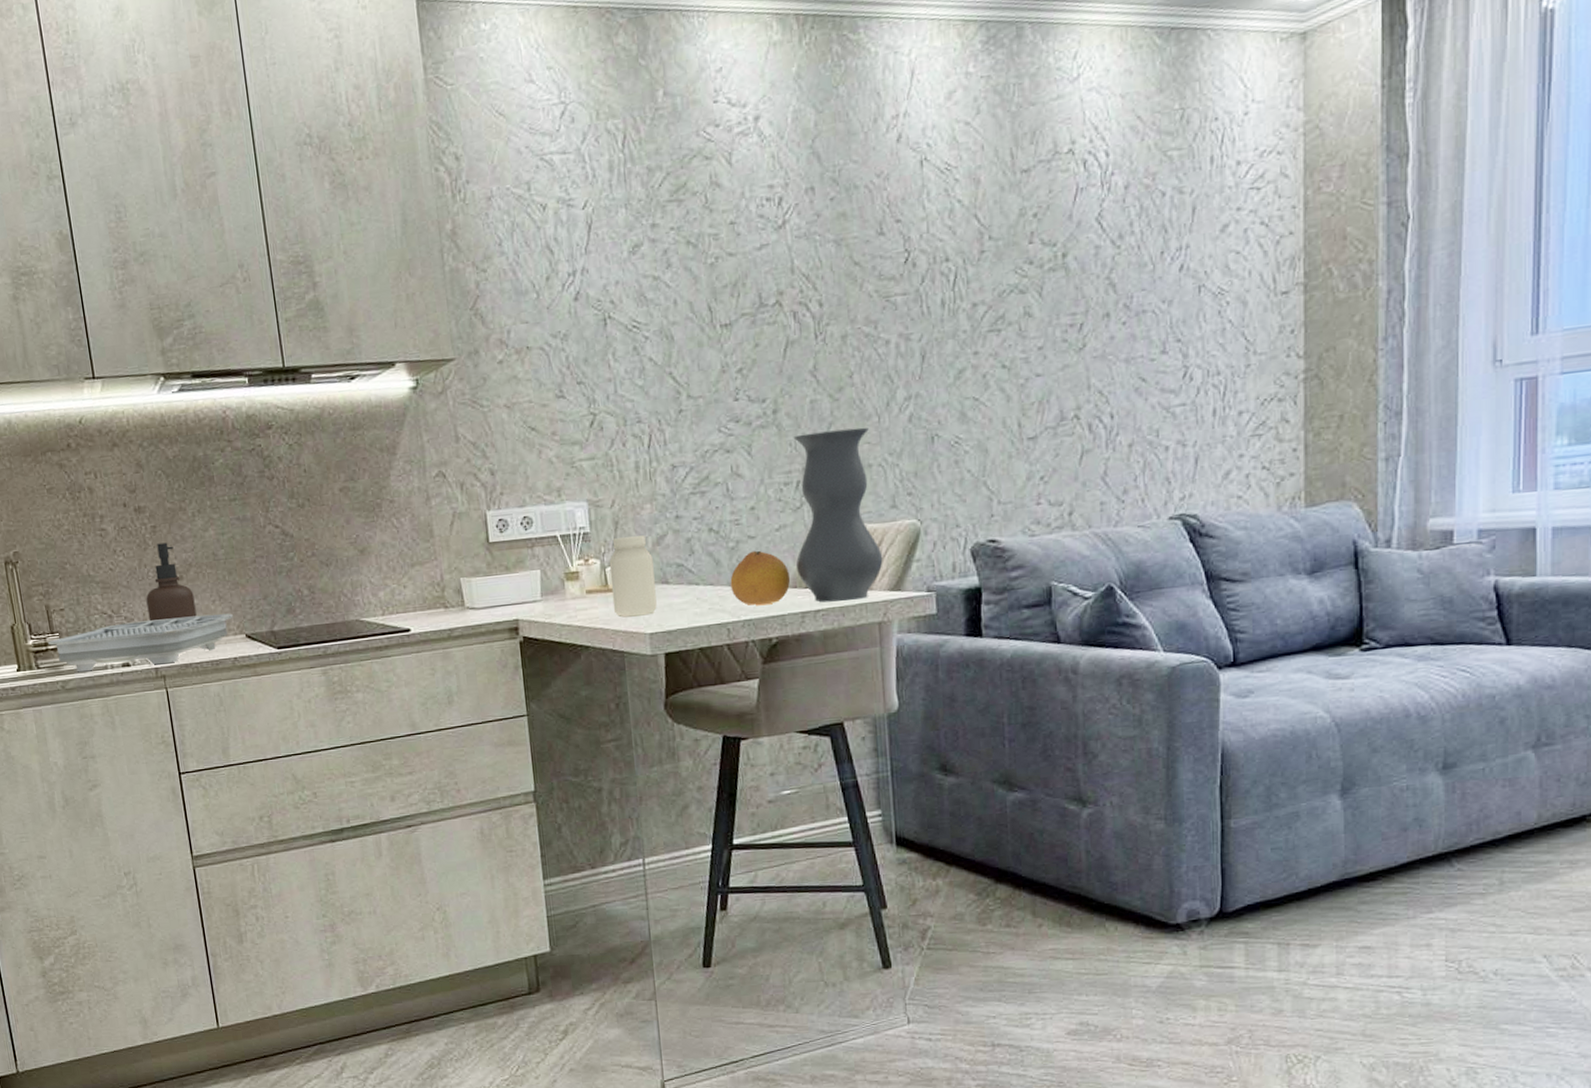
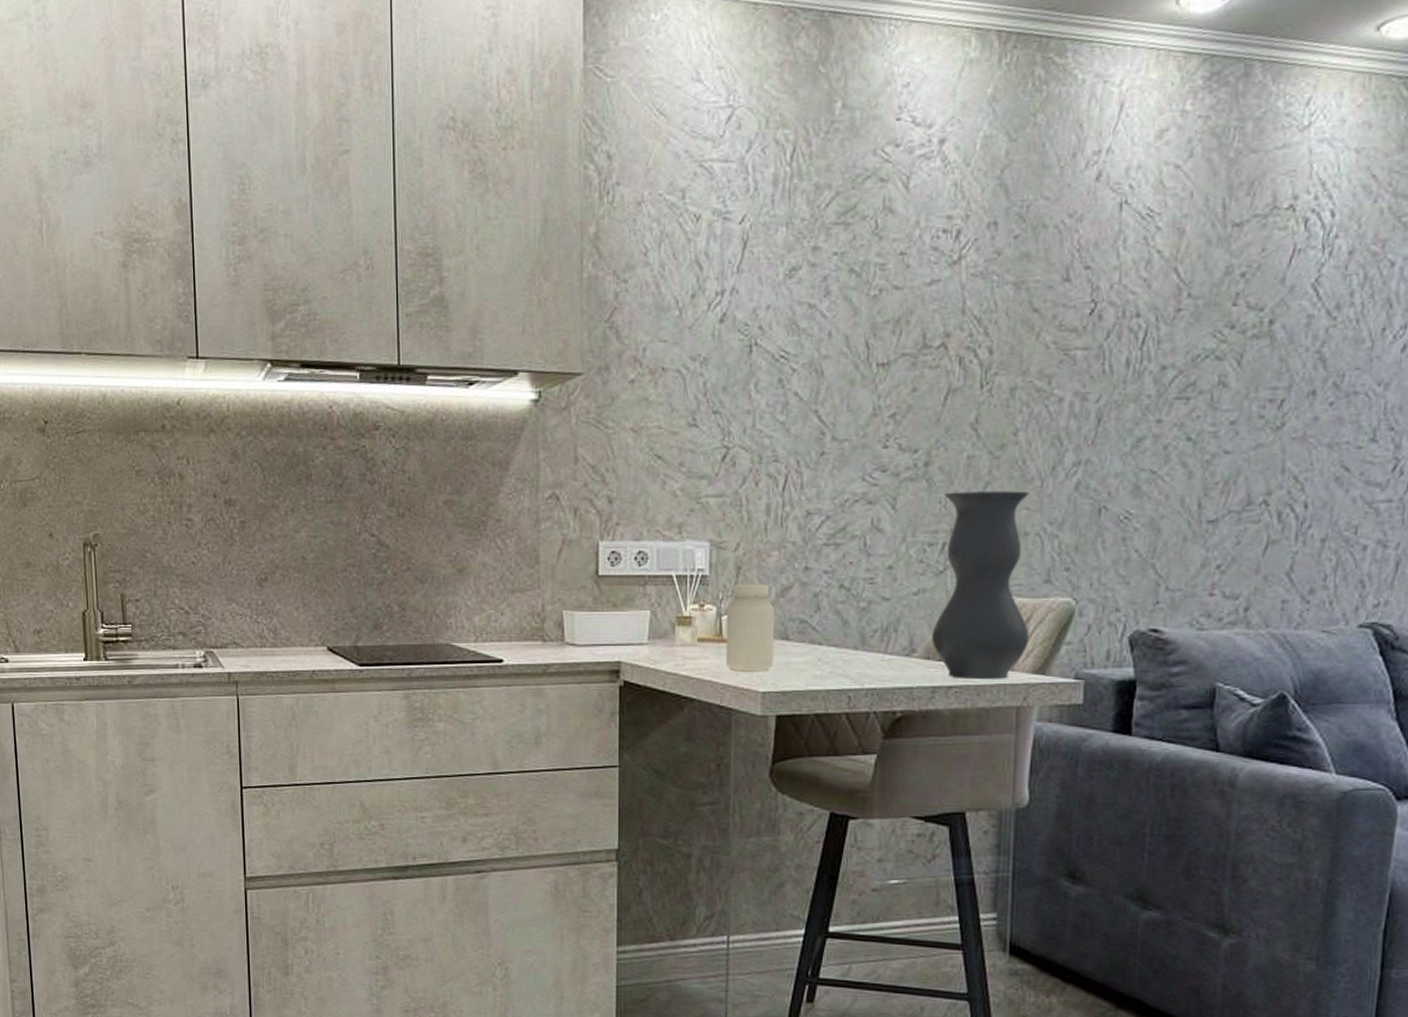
dish rack: present [48,613,233,673] -> none [119,621,316,670]
soap dispenser: present [146,542,197,622] -> none [226,540,278,623]
fruit: present [730,550,791,605] -> none [856,614,924,673]

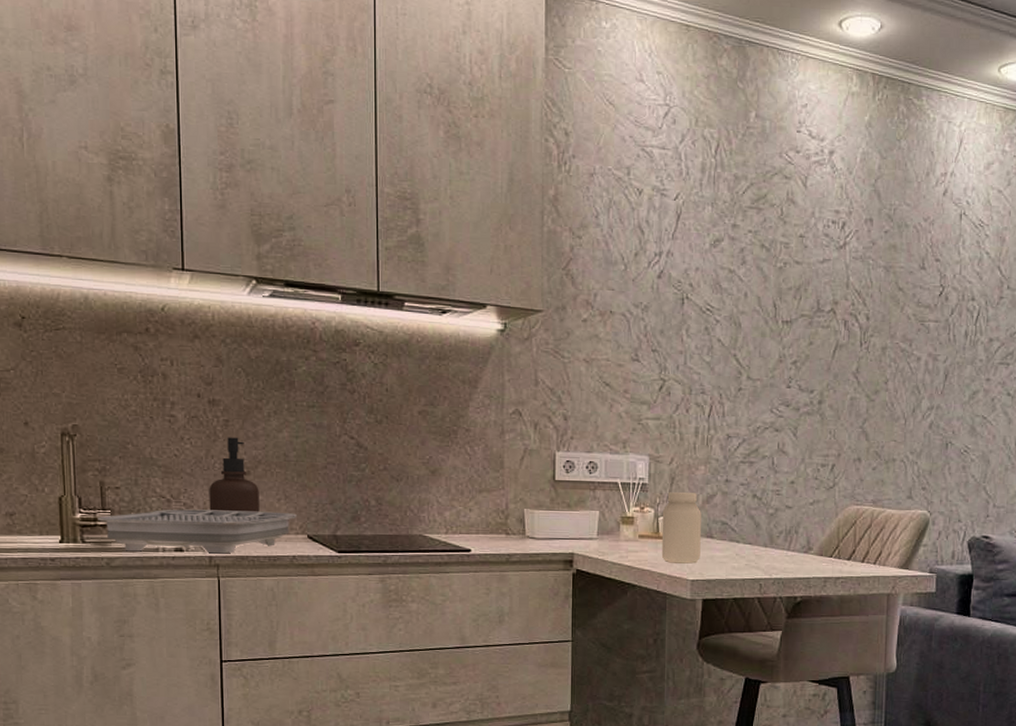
dish rack: none [119,621,316,670] -> present [98,509,297,554]
soap dispenser: none [226,540,278,623] -> present [209,437,260,512]
vase: present [931,491,1030,679] -> none [823,425,897,572]

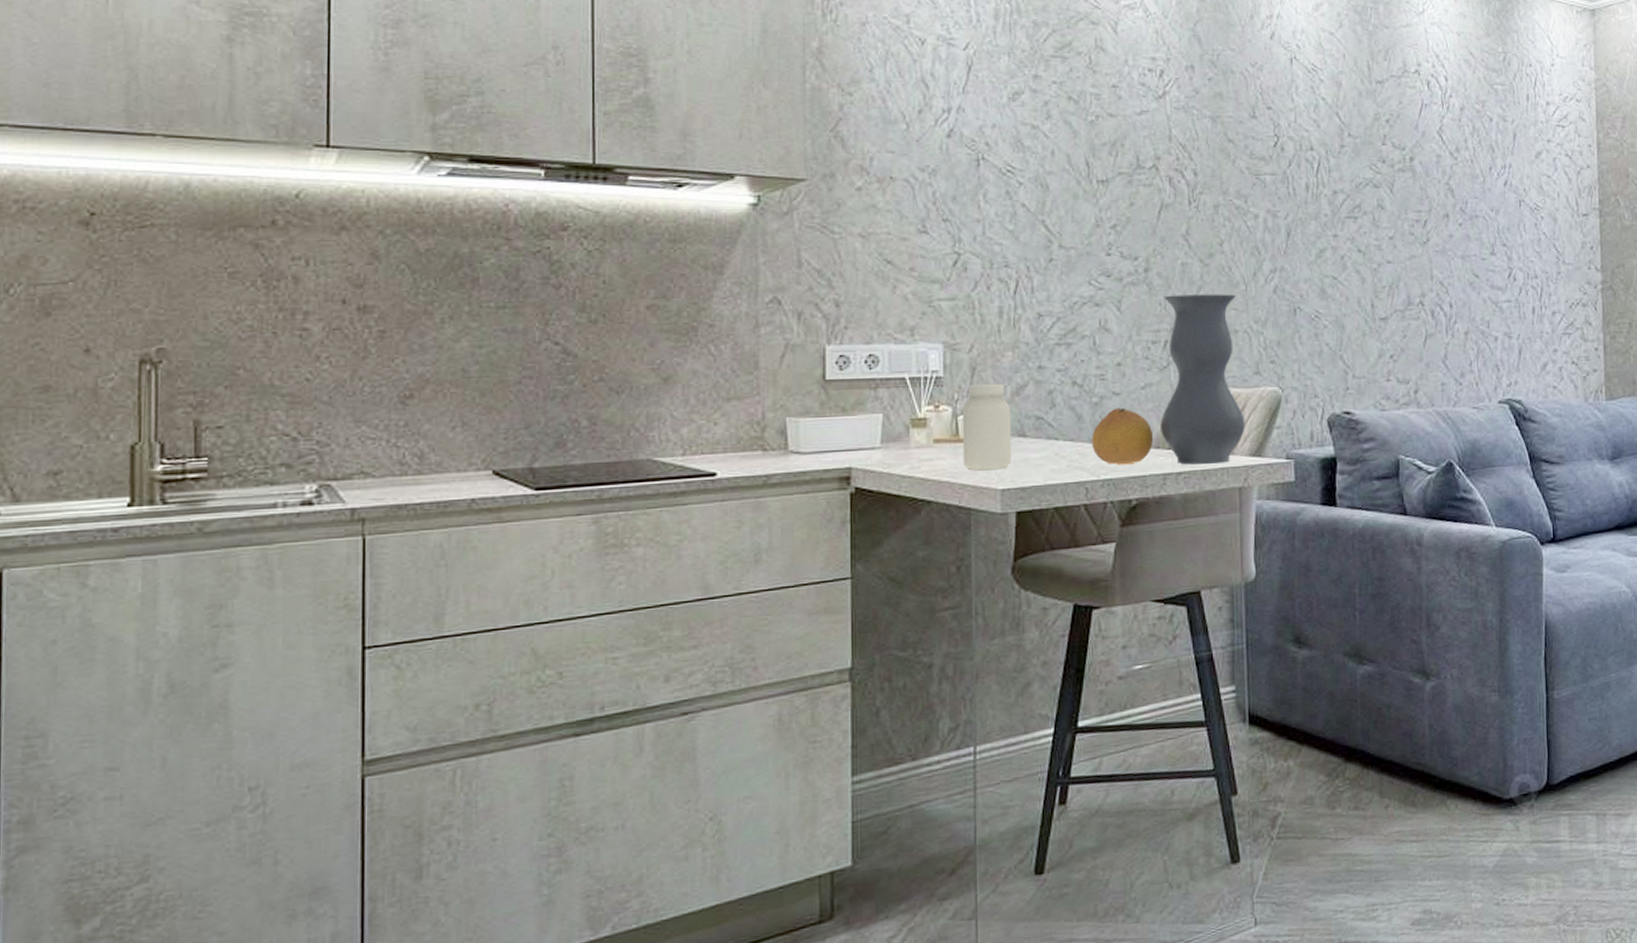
dish rack: present [98,509,297,554] -> none [188,443,478,511]
soap dispenser: present [209,437,260,512] -> none [353,351,426,449]
fruit: none [766,519,818,567] -> present [1091,407,1154,464]
vase: none [823,425,897,572] -> present [1159,294,1246,465]

